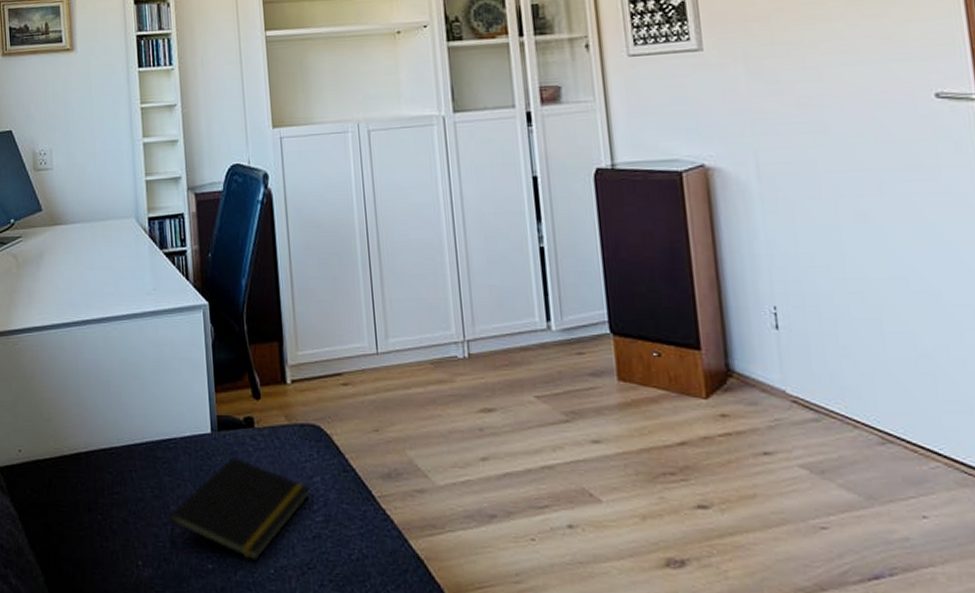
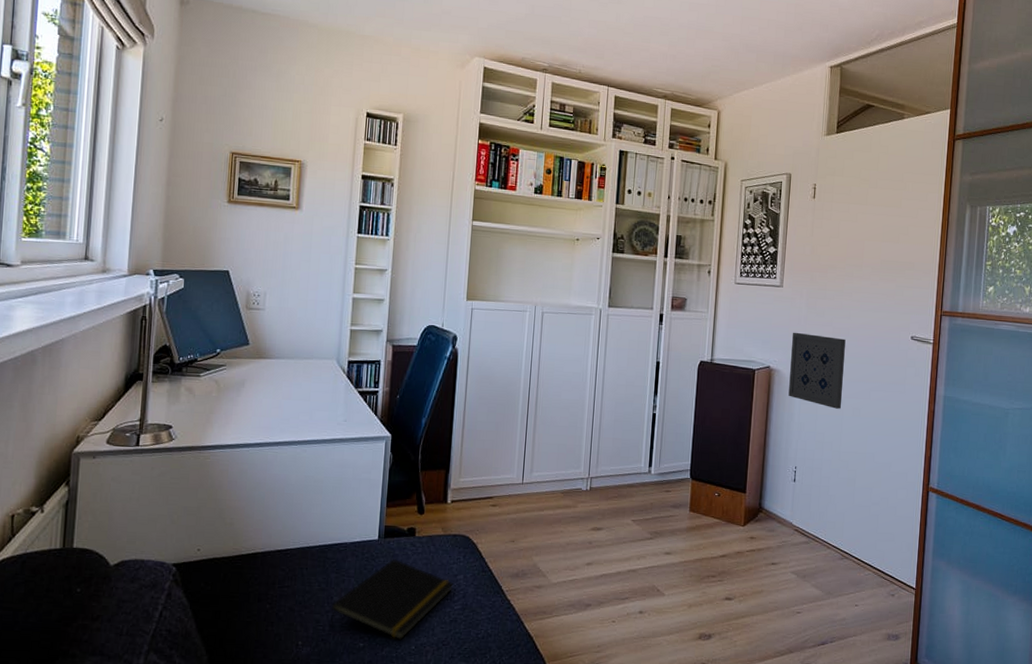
wall art: none [732,110,835,216] -> present [788,332,846,409]

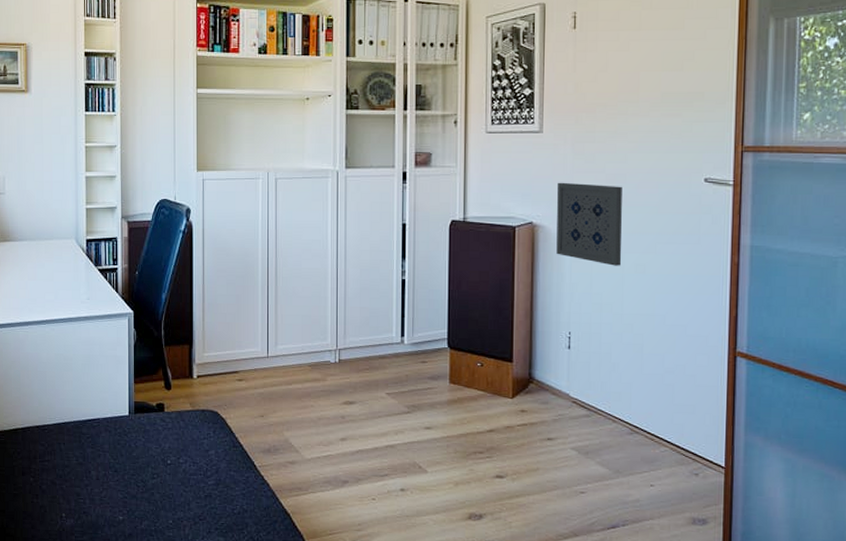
notepad: present [329,558,454,641] -> none [89,433,206,515]

